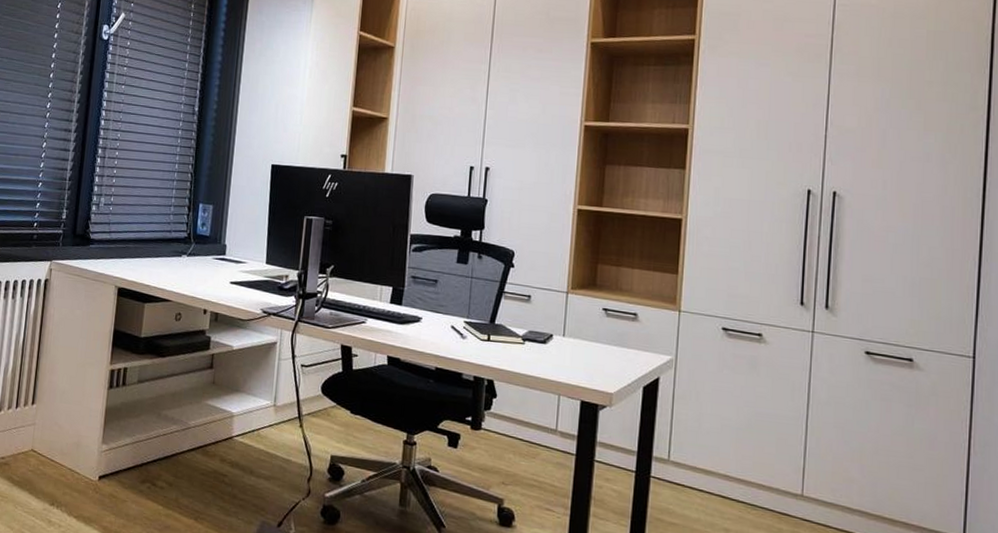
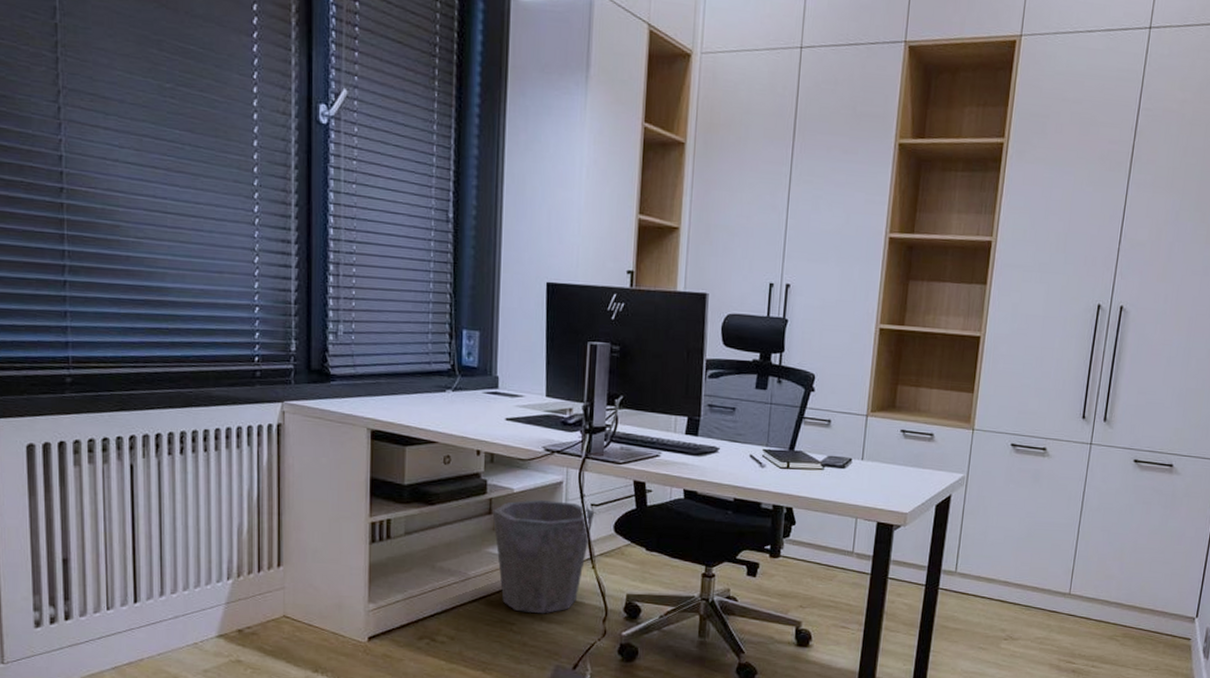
waste bin: none [213,357,305,469] -> present [492,500,595,614]

